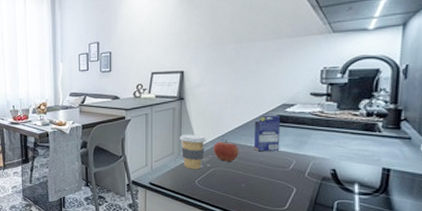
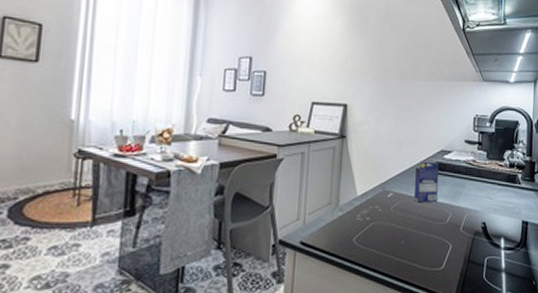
coffee cup: present [179,134,207,170] -> none [338,180,368,224]
apple: present [213,139,239,162] -> none [373,187,400,214]

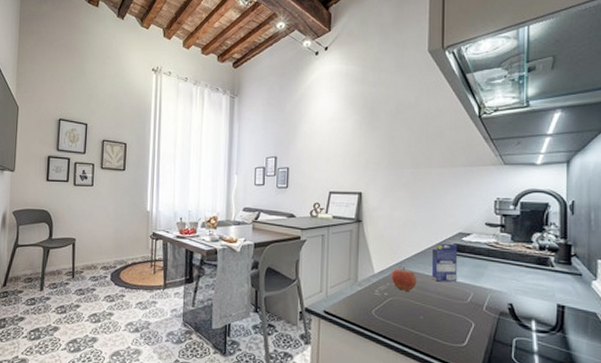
apple: none [373,187,400,214] -> present [391,266,417,291]

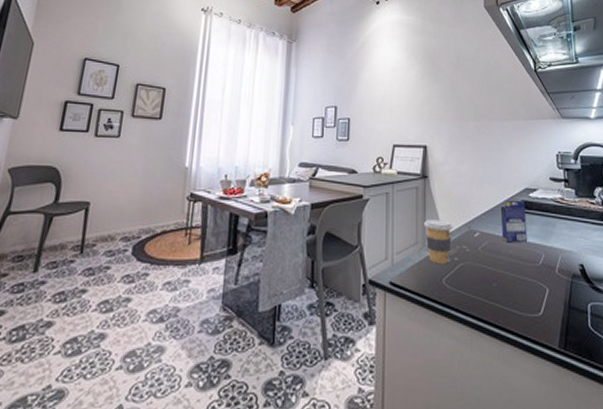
coffee cup: none [356,259,384,299] -> present [423,219,453,265]
apple: present [391,266,417,291] -> none [460,227,488,255]

